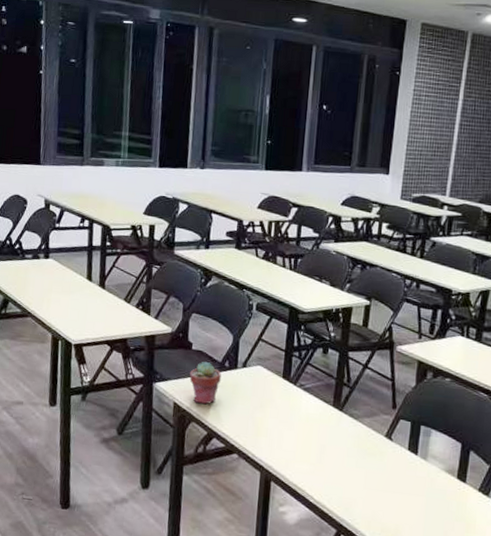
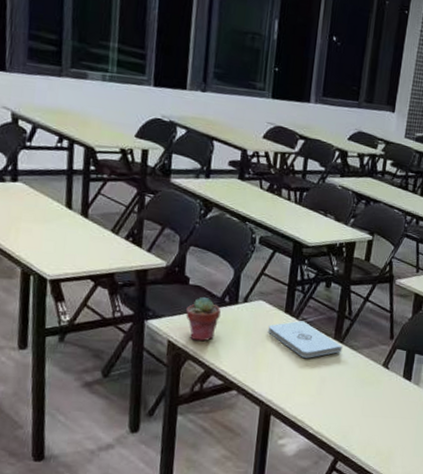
notepad: none [266,386,342,425] -> present [267,320,343,358]

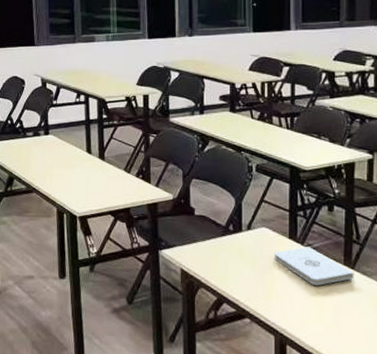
potted succulent: present [186,297,221,342] -> none [195,227,226,270]

